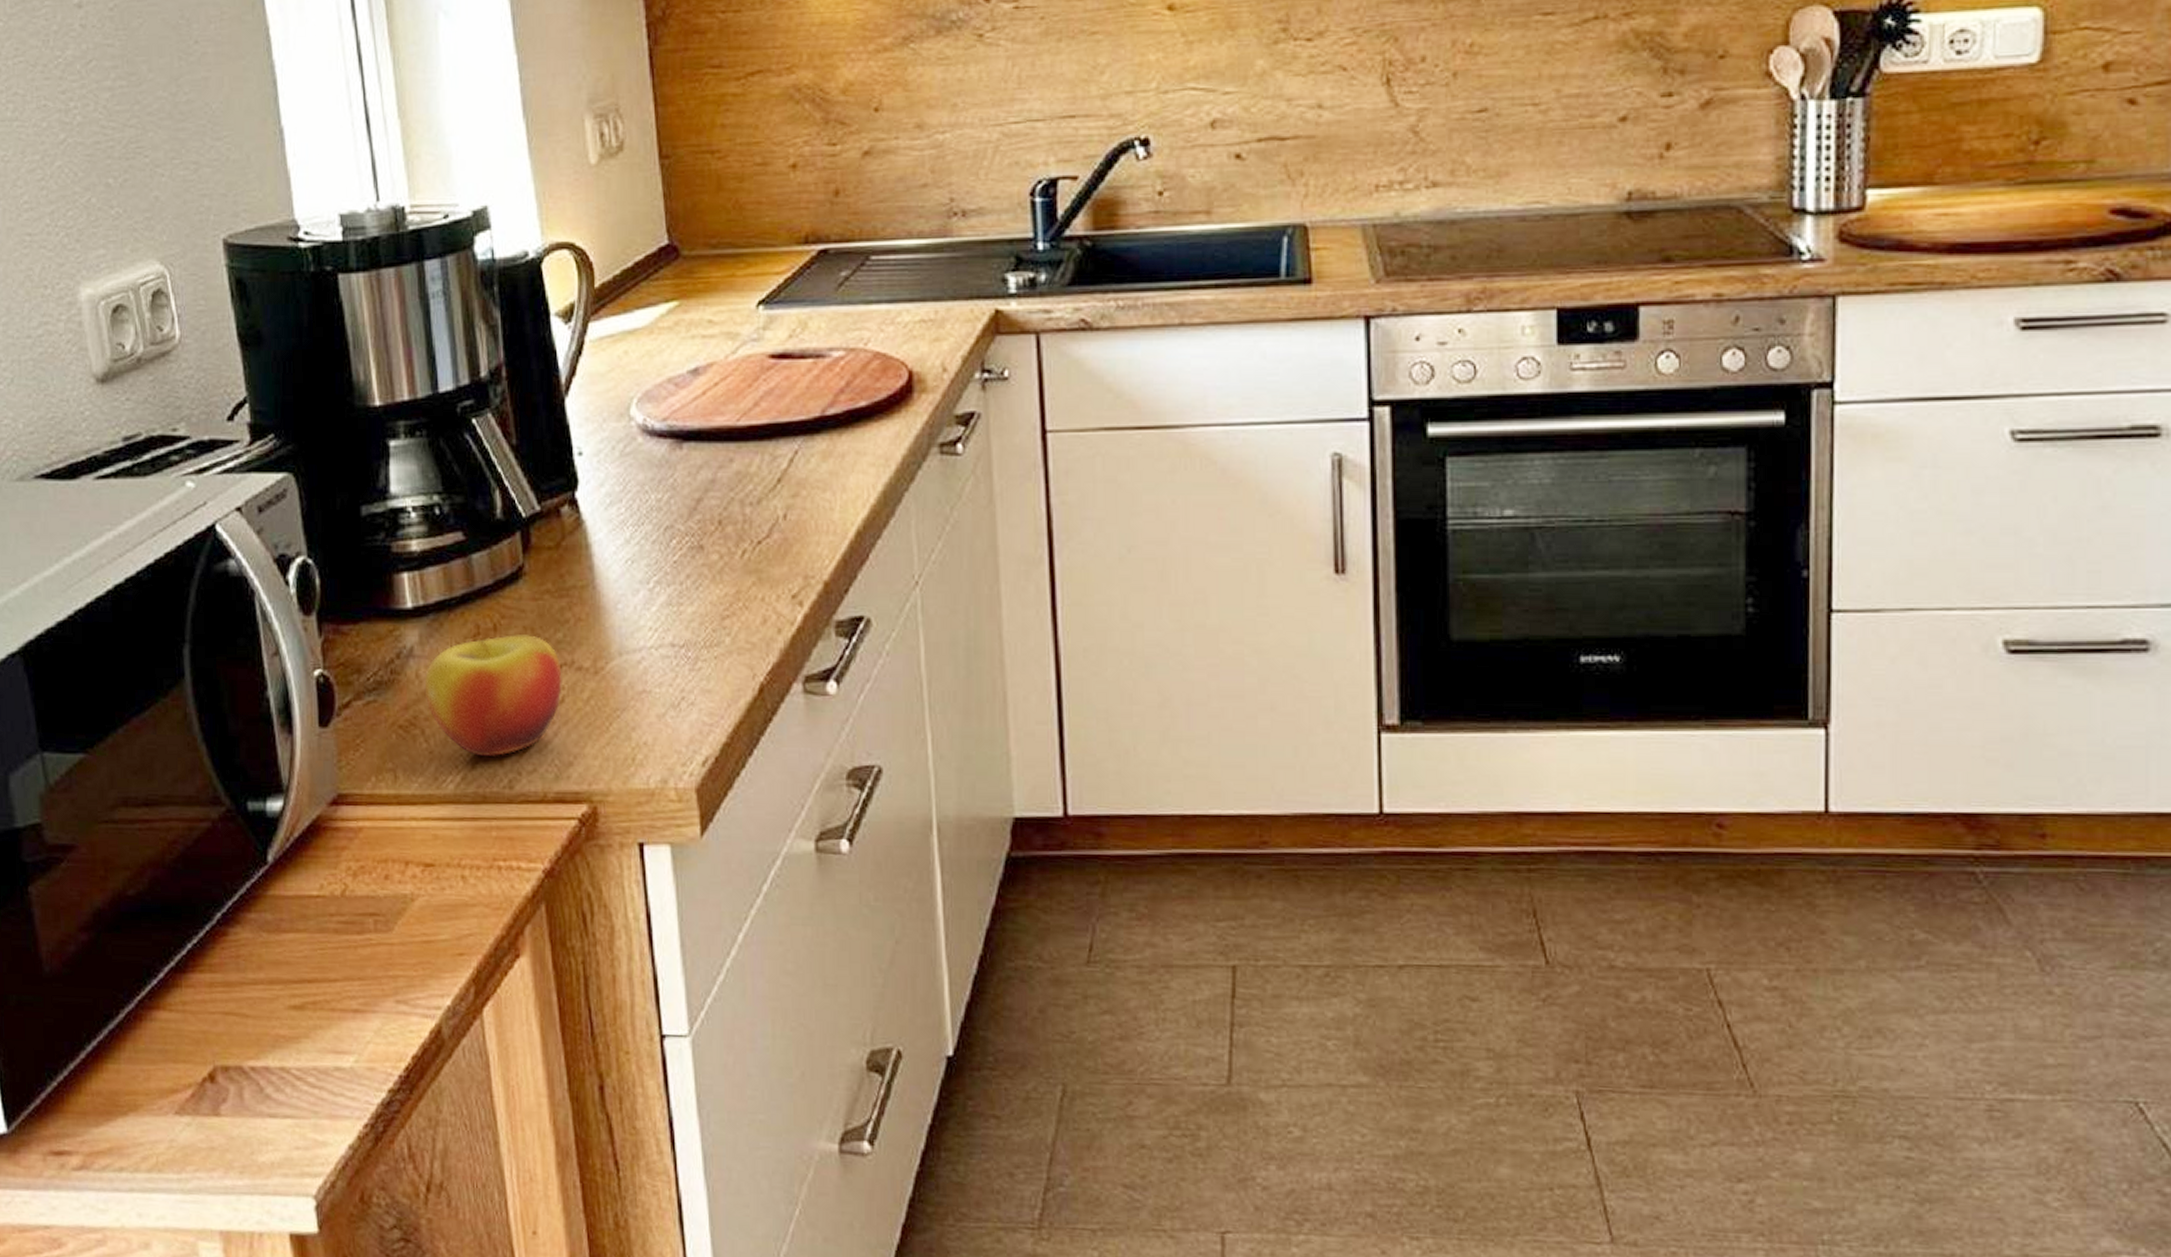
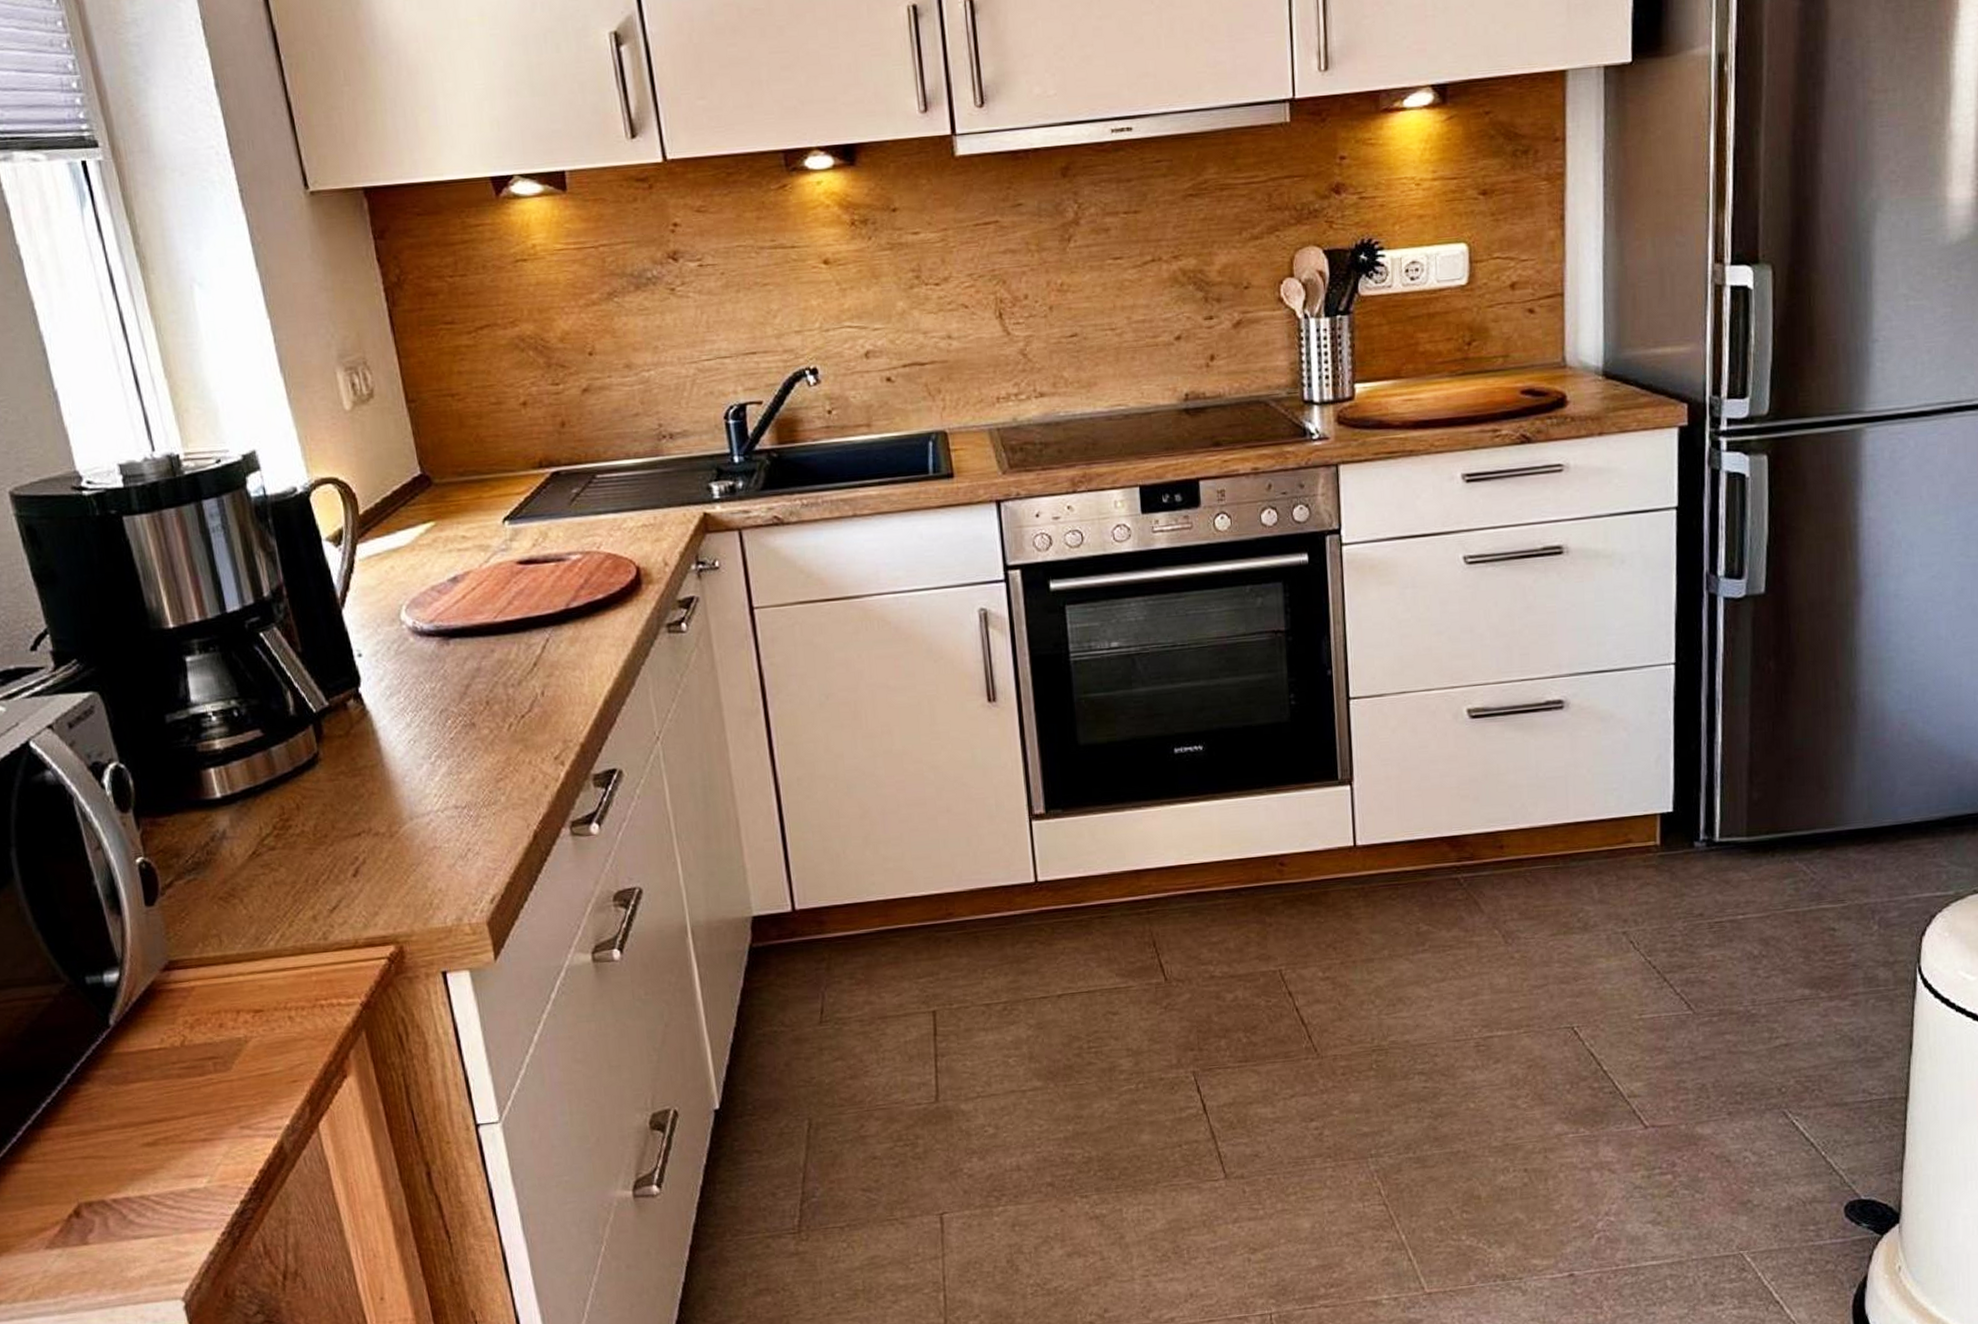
apple: present [424,635,562,756] -> none [238,810,363,915]

